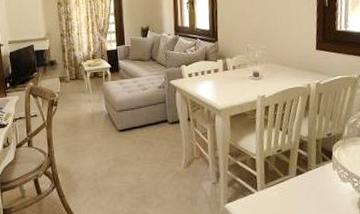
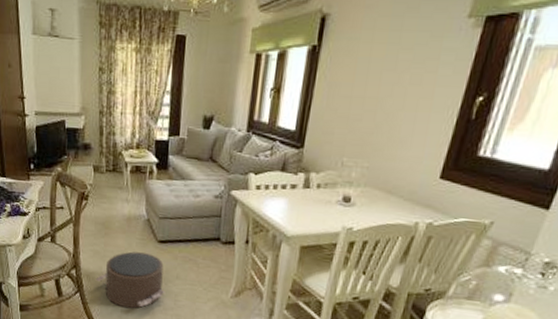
pouf: none [69,142,130,194] -> present [95,251,166,309]

